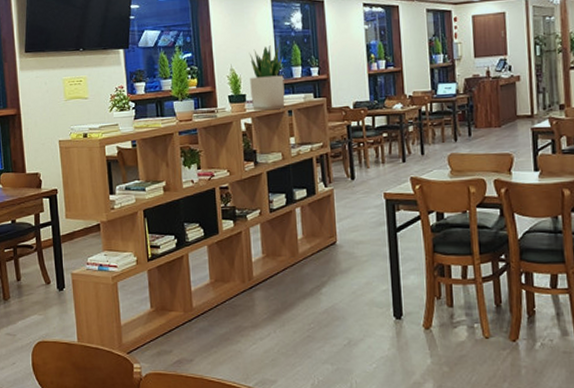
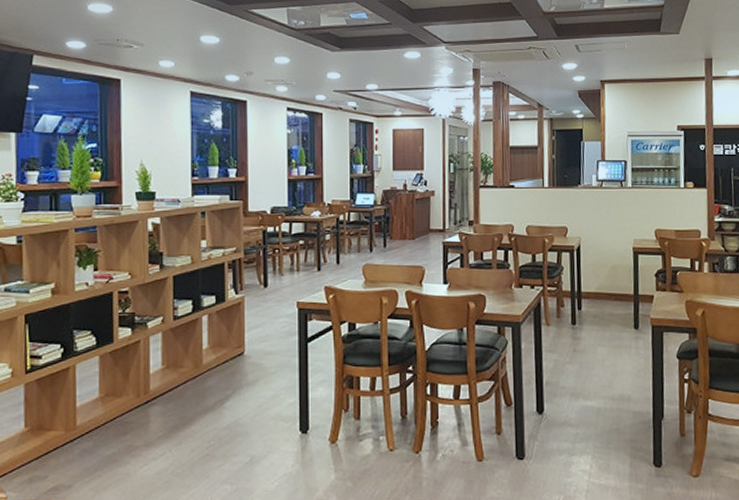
planter: present [249,43,285,111] -> none [161,141,199,211]

